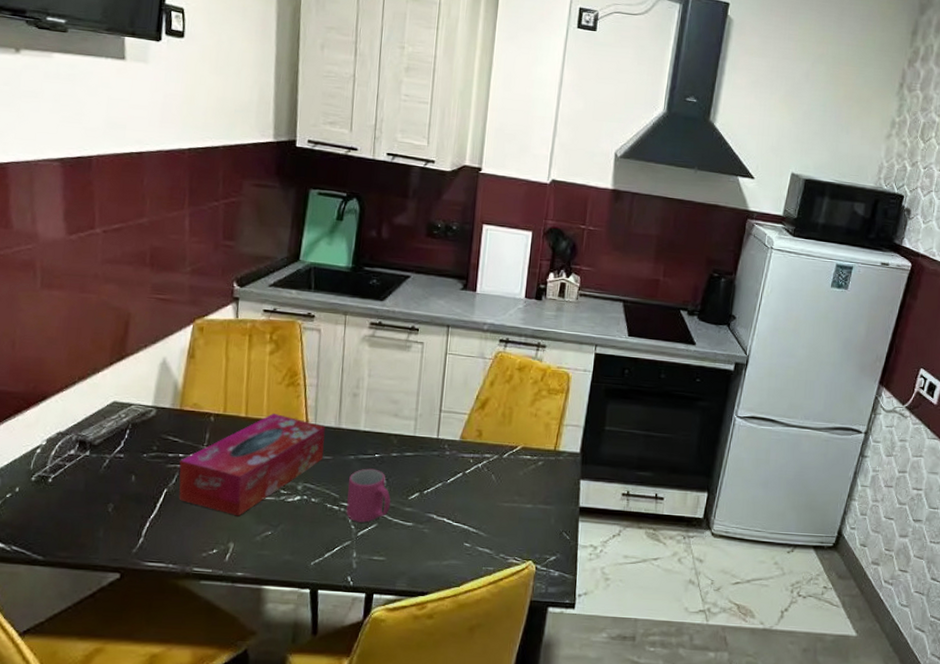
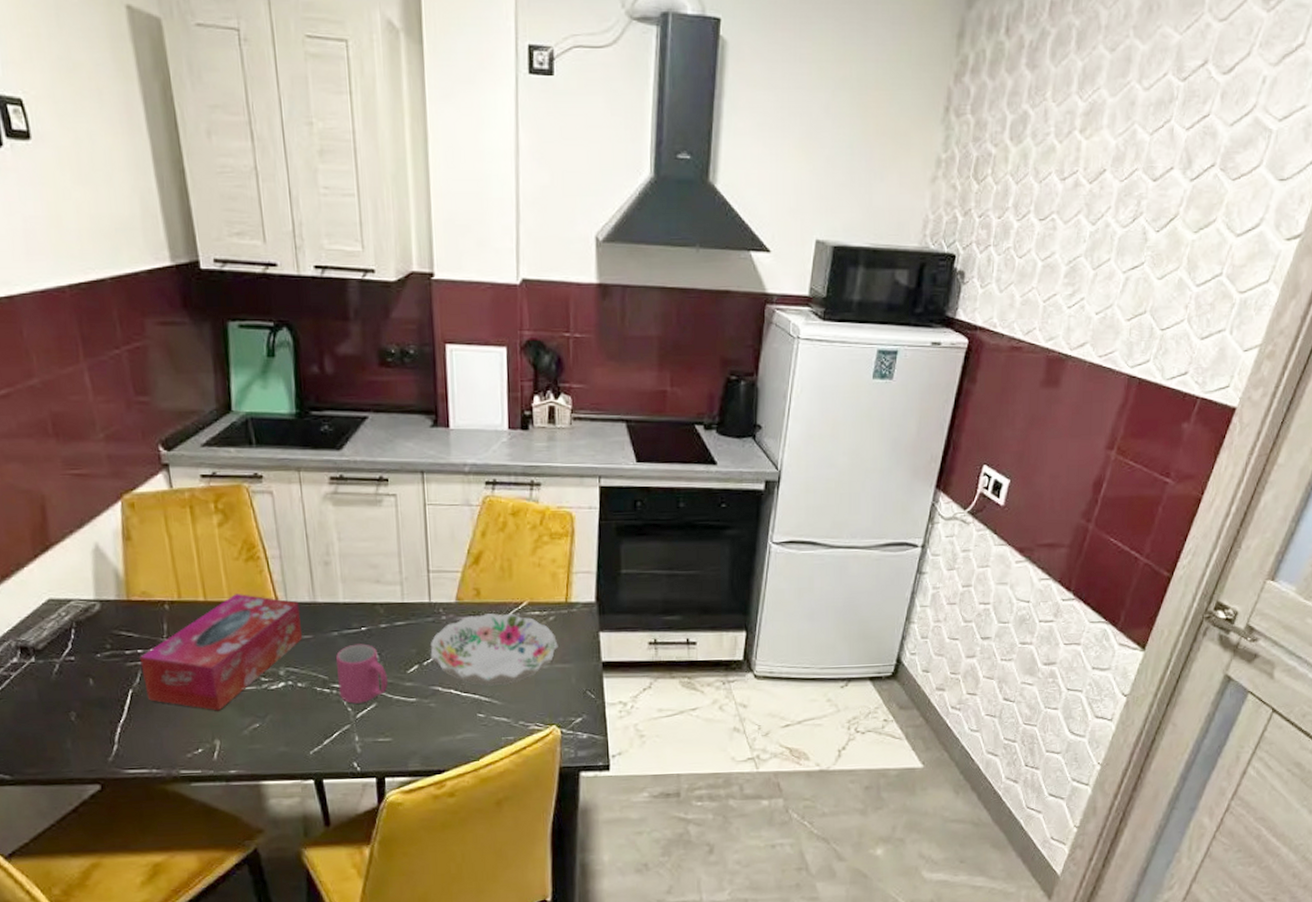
decorative bowl: none [431,452,543,519] -> present [430,612,558,686]

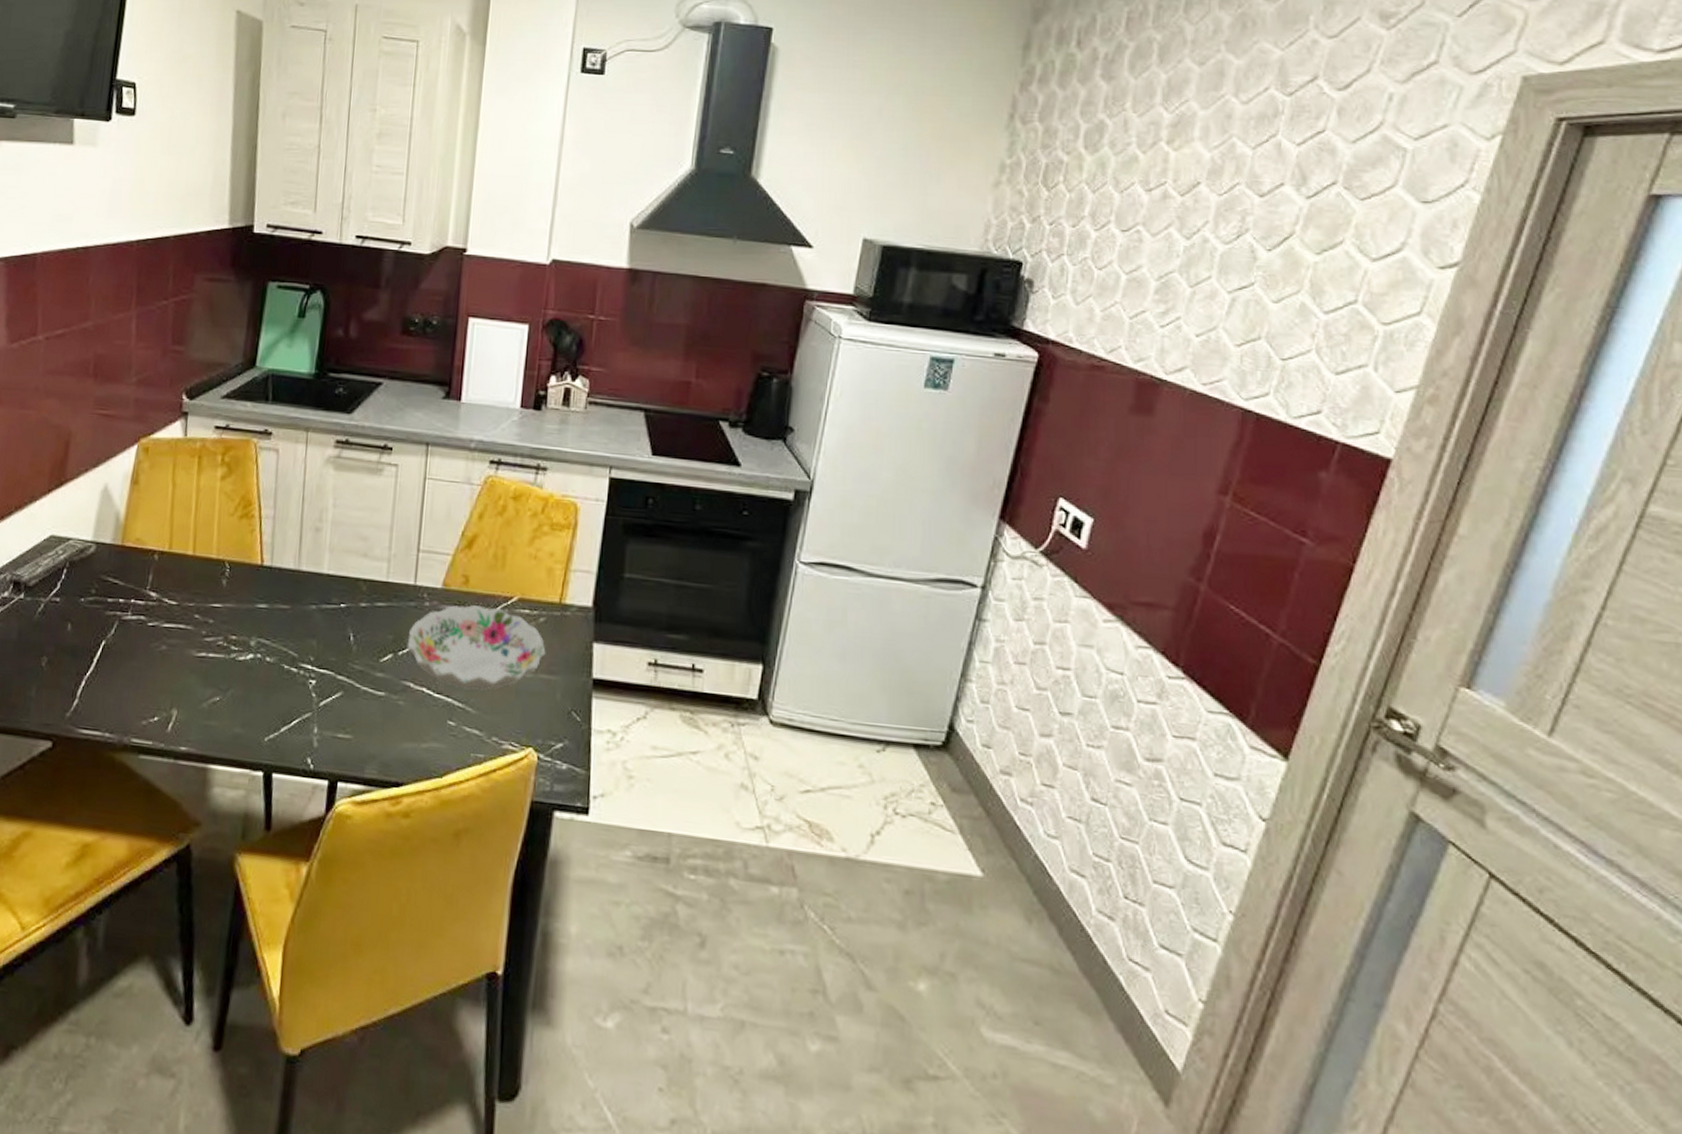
tissue box: present [140,594,303,711] -> none [117,551,283,677]
mug: present [335,643,389,704] -> none [306,621,359,690]

